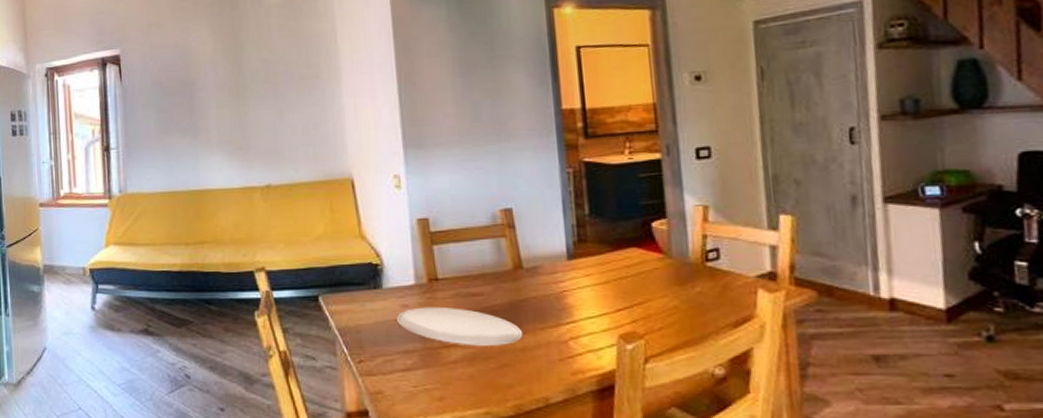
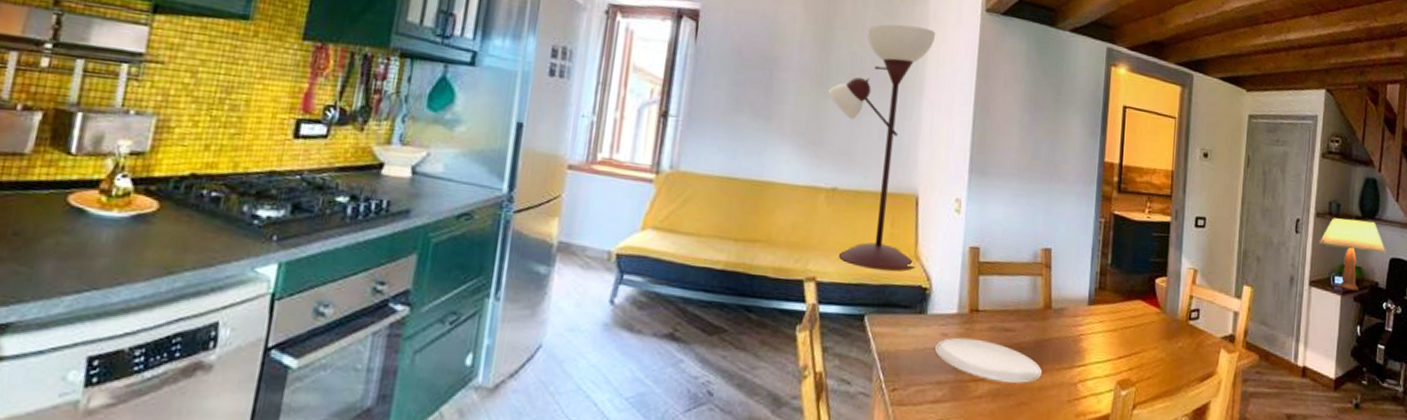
floor lamp: none [245,19,363,254] -> present [827,24,936,272]
table lamp: none [890,110,1011,201] -> present [1319,216,1386,291]

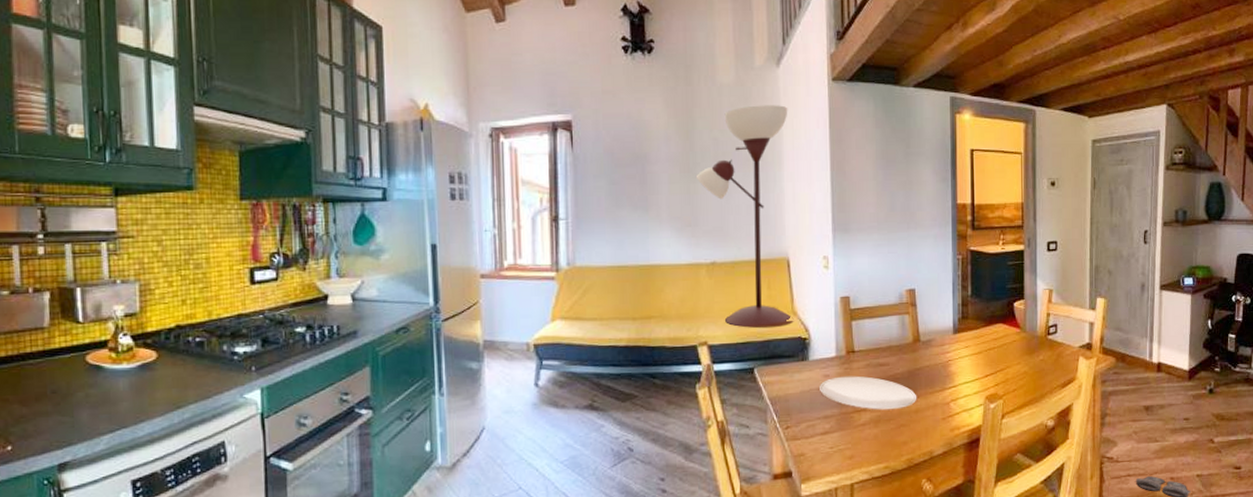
table lamp: present [1319,216,1386,291] -> none [1167,220,1234,289]

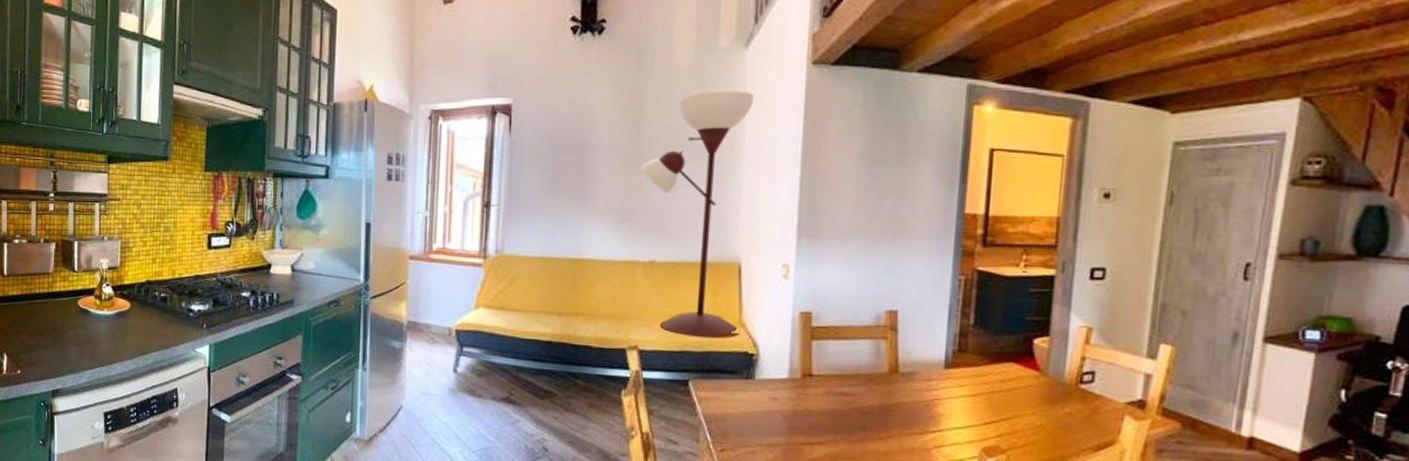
plate: present [820,376,917,411] -> none [765,401,889,449]

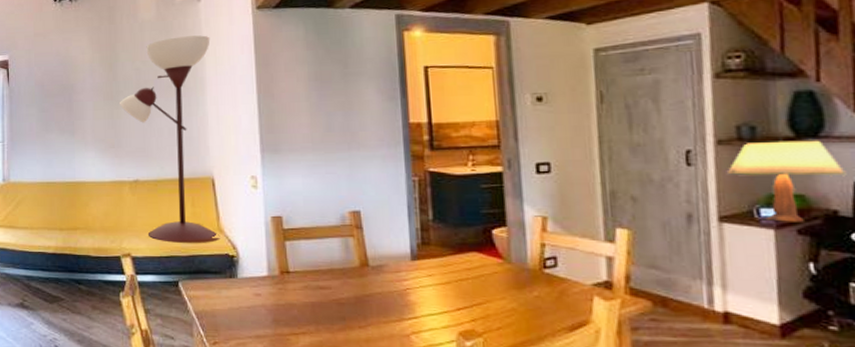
table lamp: none [1281,255,1397,347] -> present [726,138,847,222]

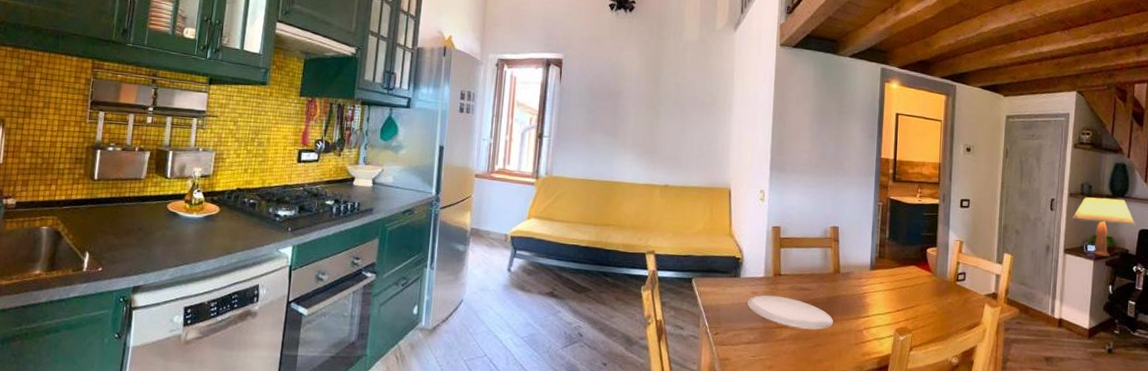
floor lamp: present [118,35,220,244] -> none [658,60,741,247]
plate: none [250,296,368,337] -> present [748,295,834,331]

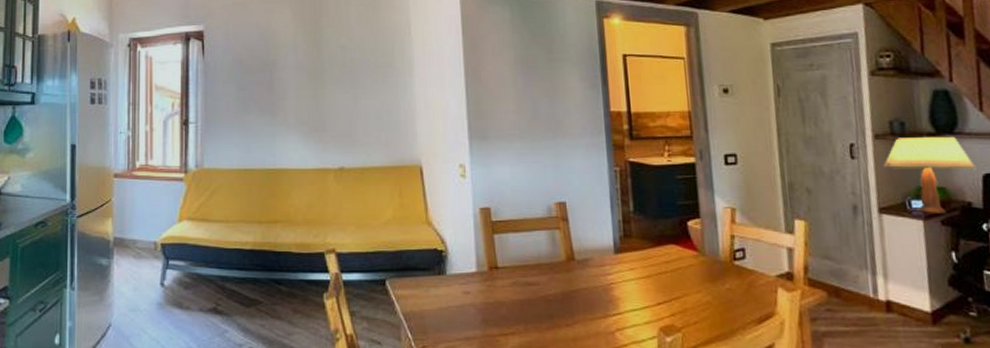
plate: present [748,295,834,331] -> none [459,294,575,336]

